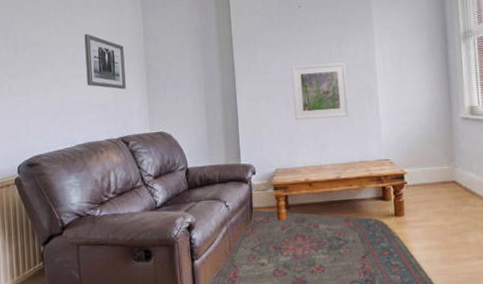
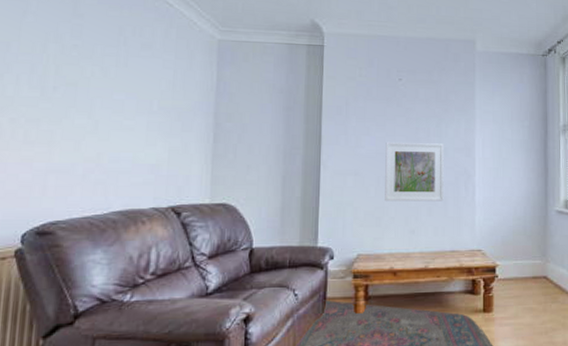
wall art: present [84,34,126,90] -> none [135,80,189,149]

